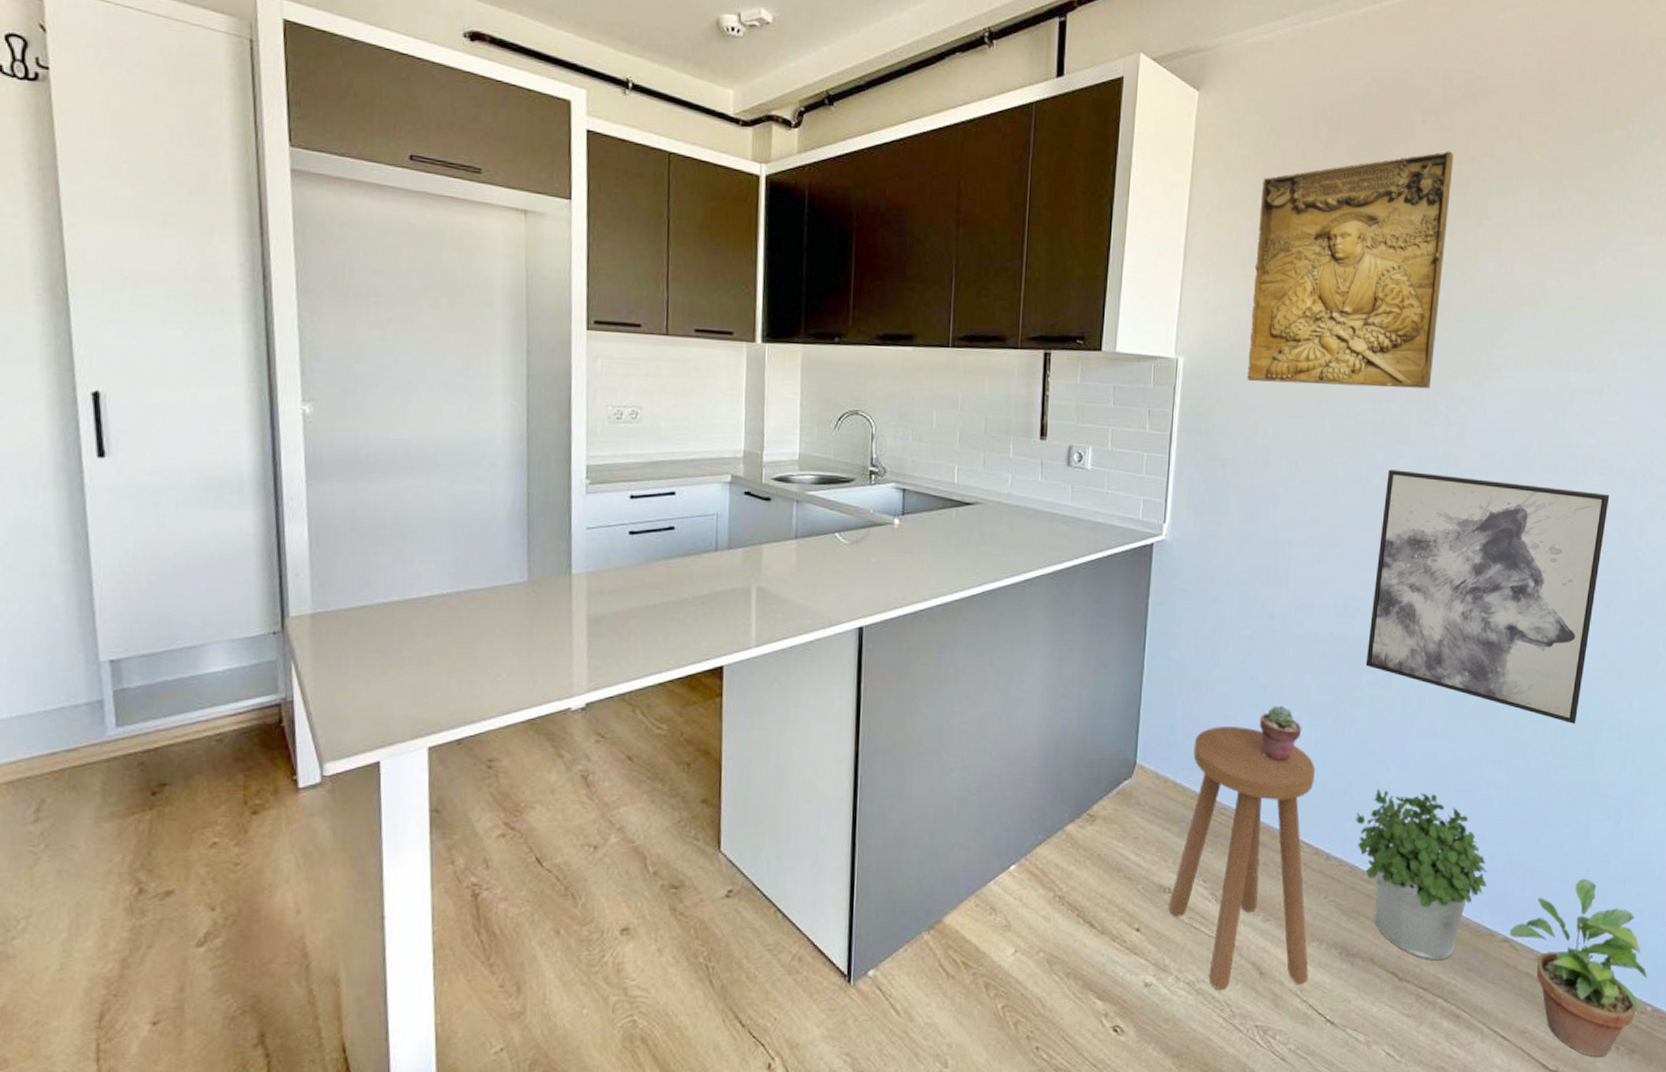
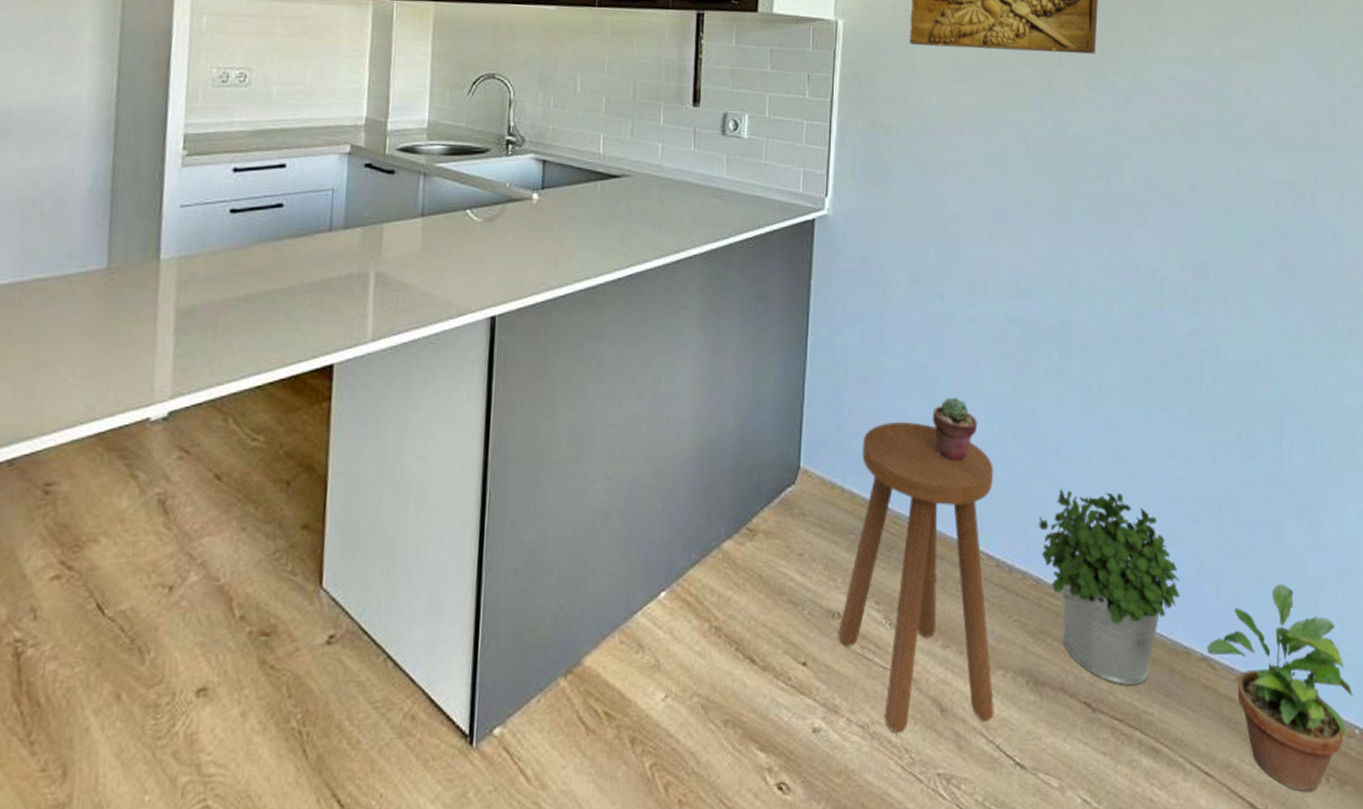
wall art: present [1365,469,1610,725] -> none [1042,138,1279,412]

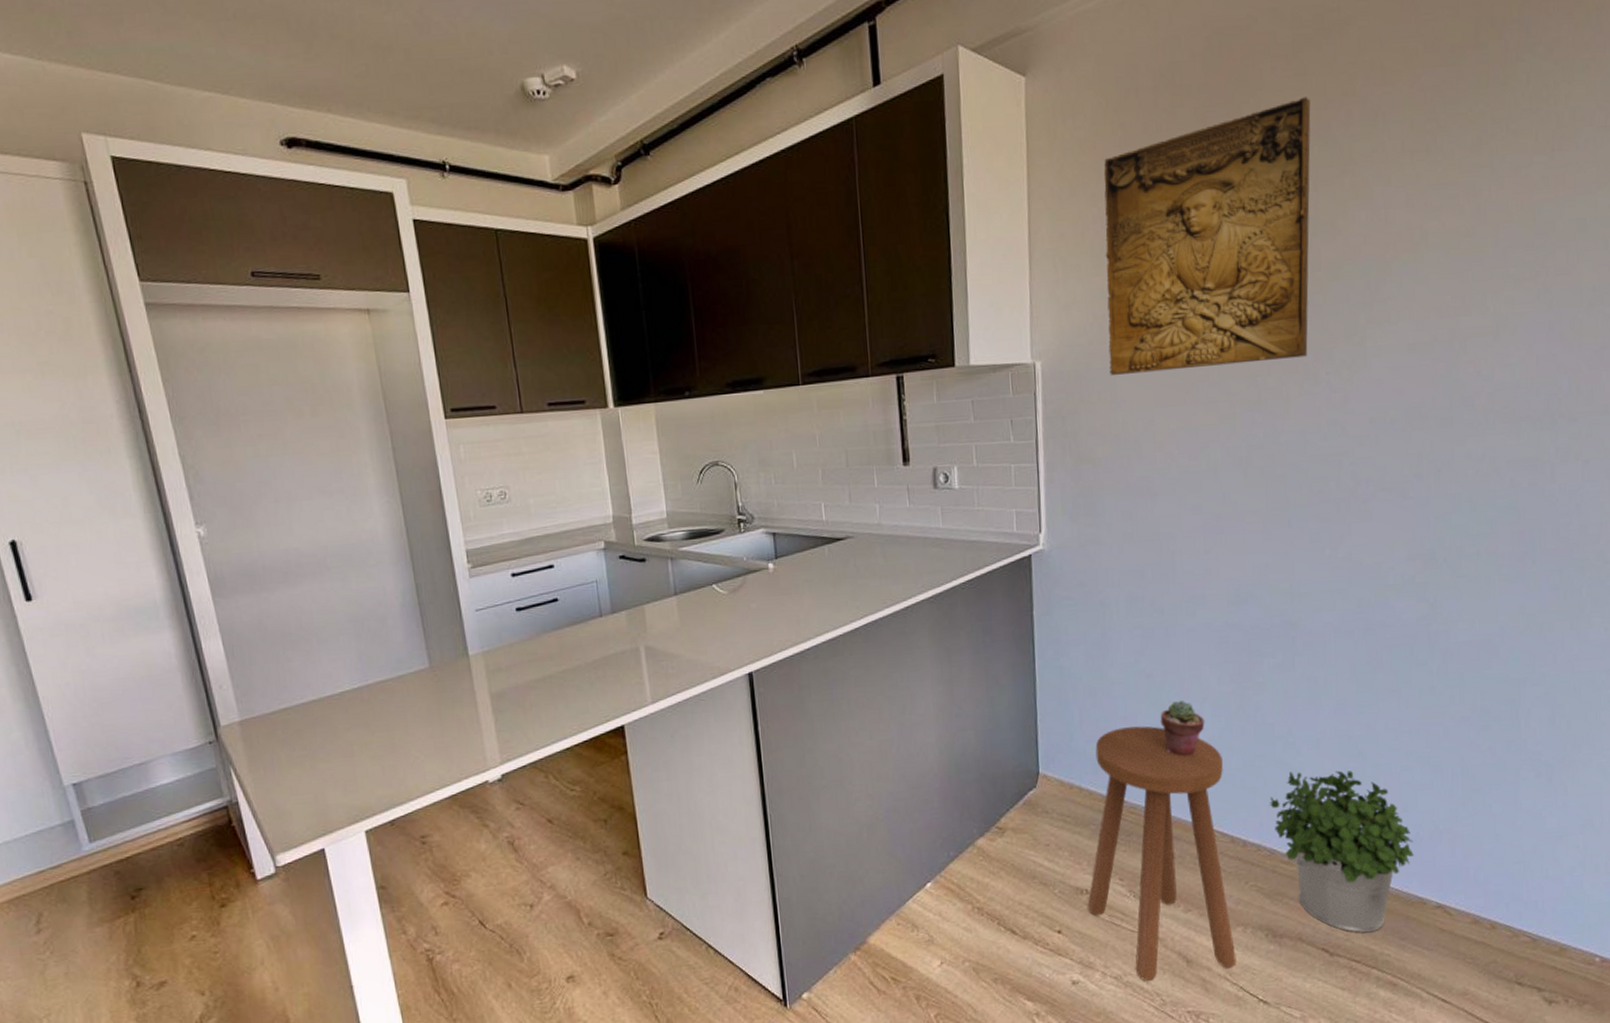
potted plant: present [1206,584,1353,792] -> none [1441,837,1594,1012]

